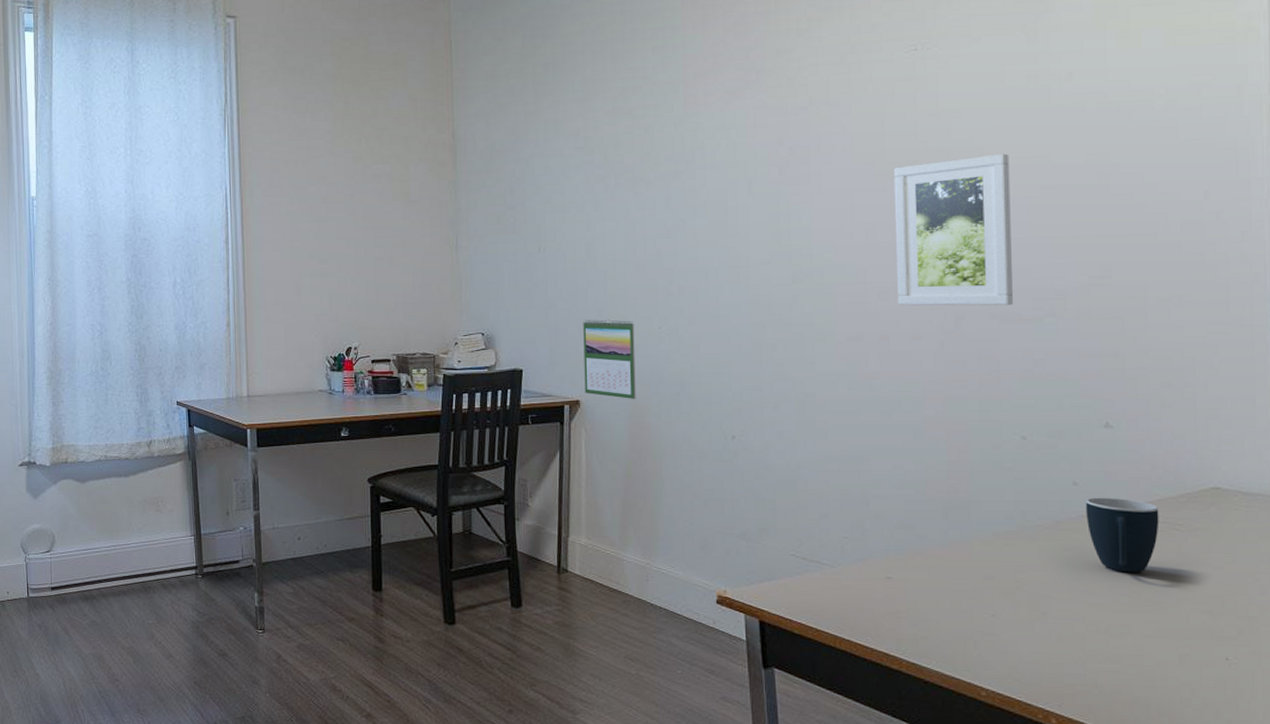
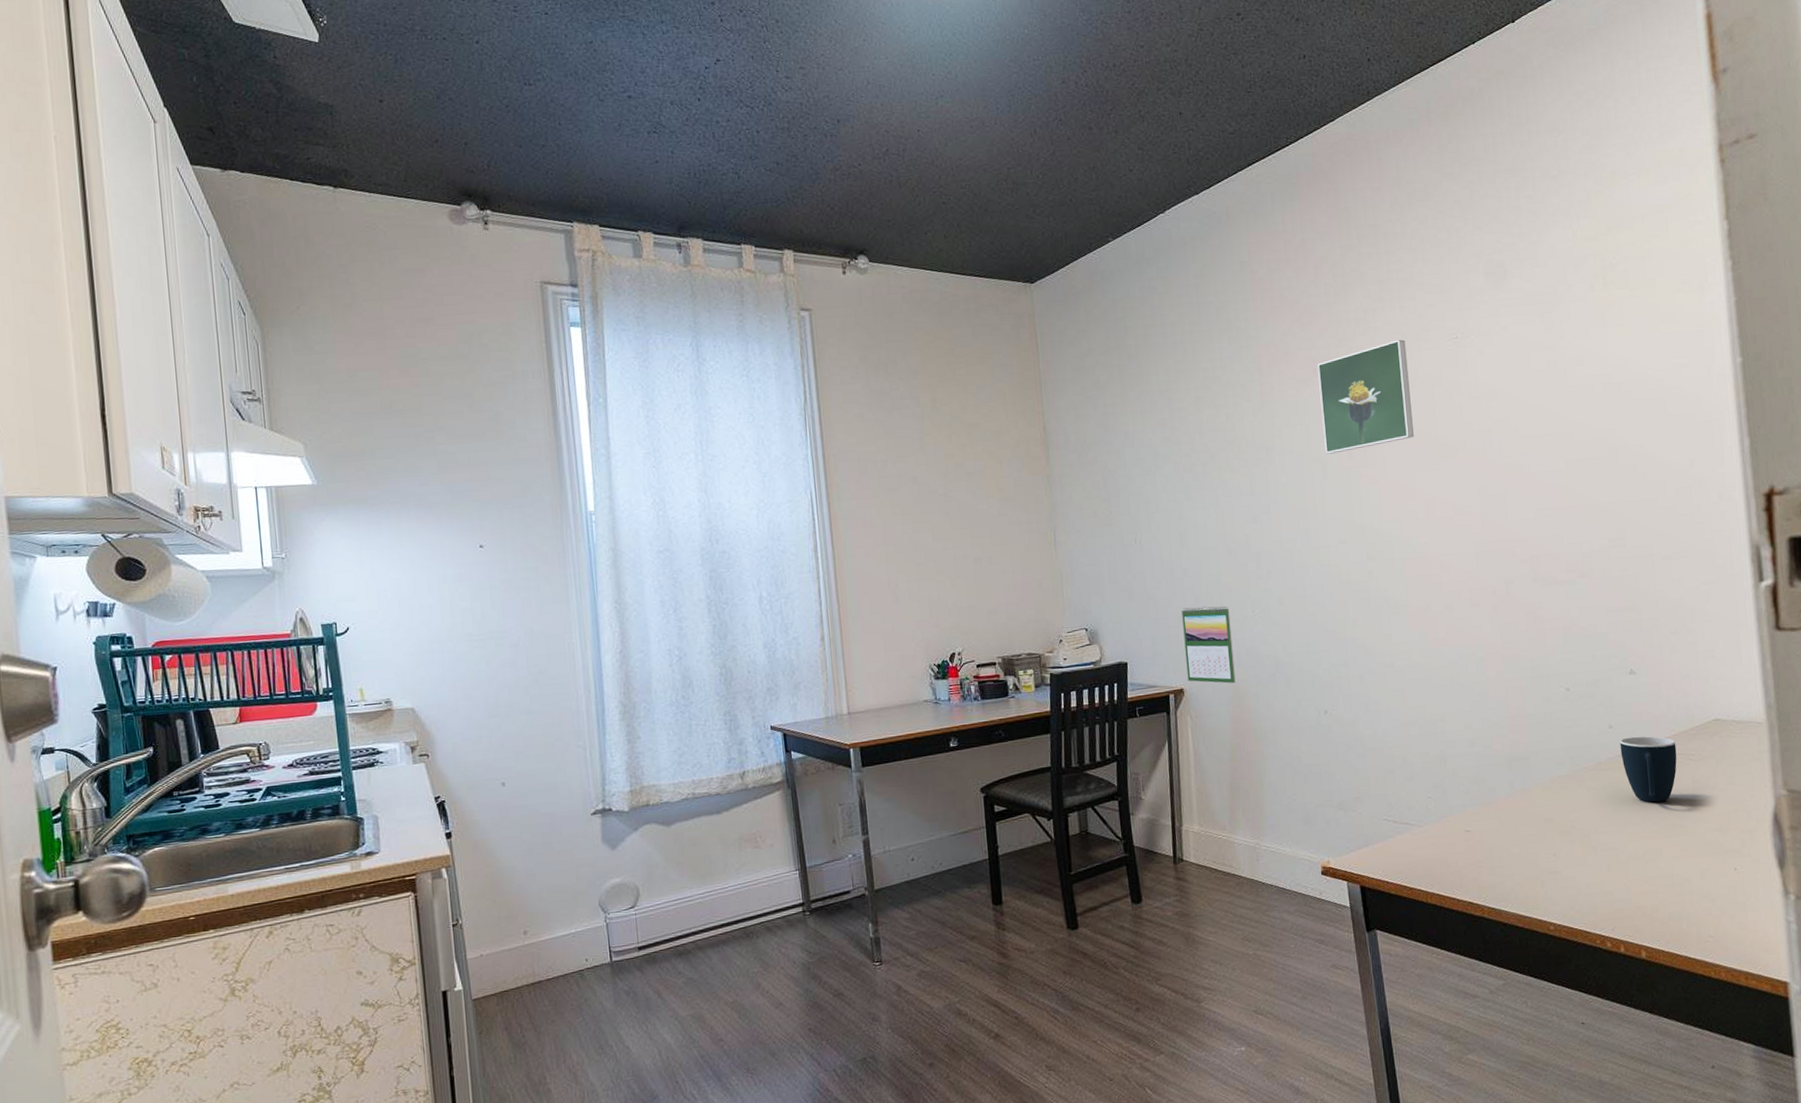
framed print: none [750,51,857,170] -> present [1317,339,1414,454]
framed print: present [893,153,1014,306] -> none [1445,431,1551,576]

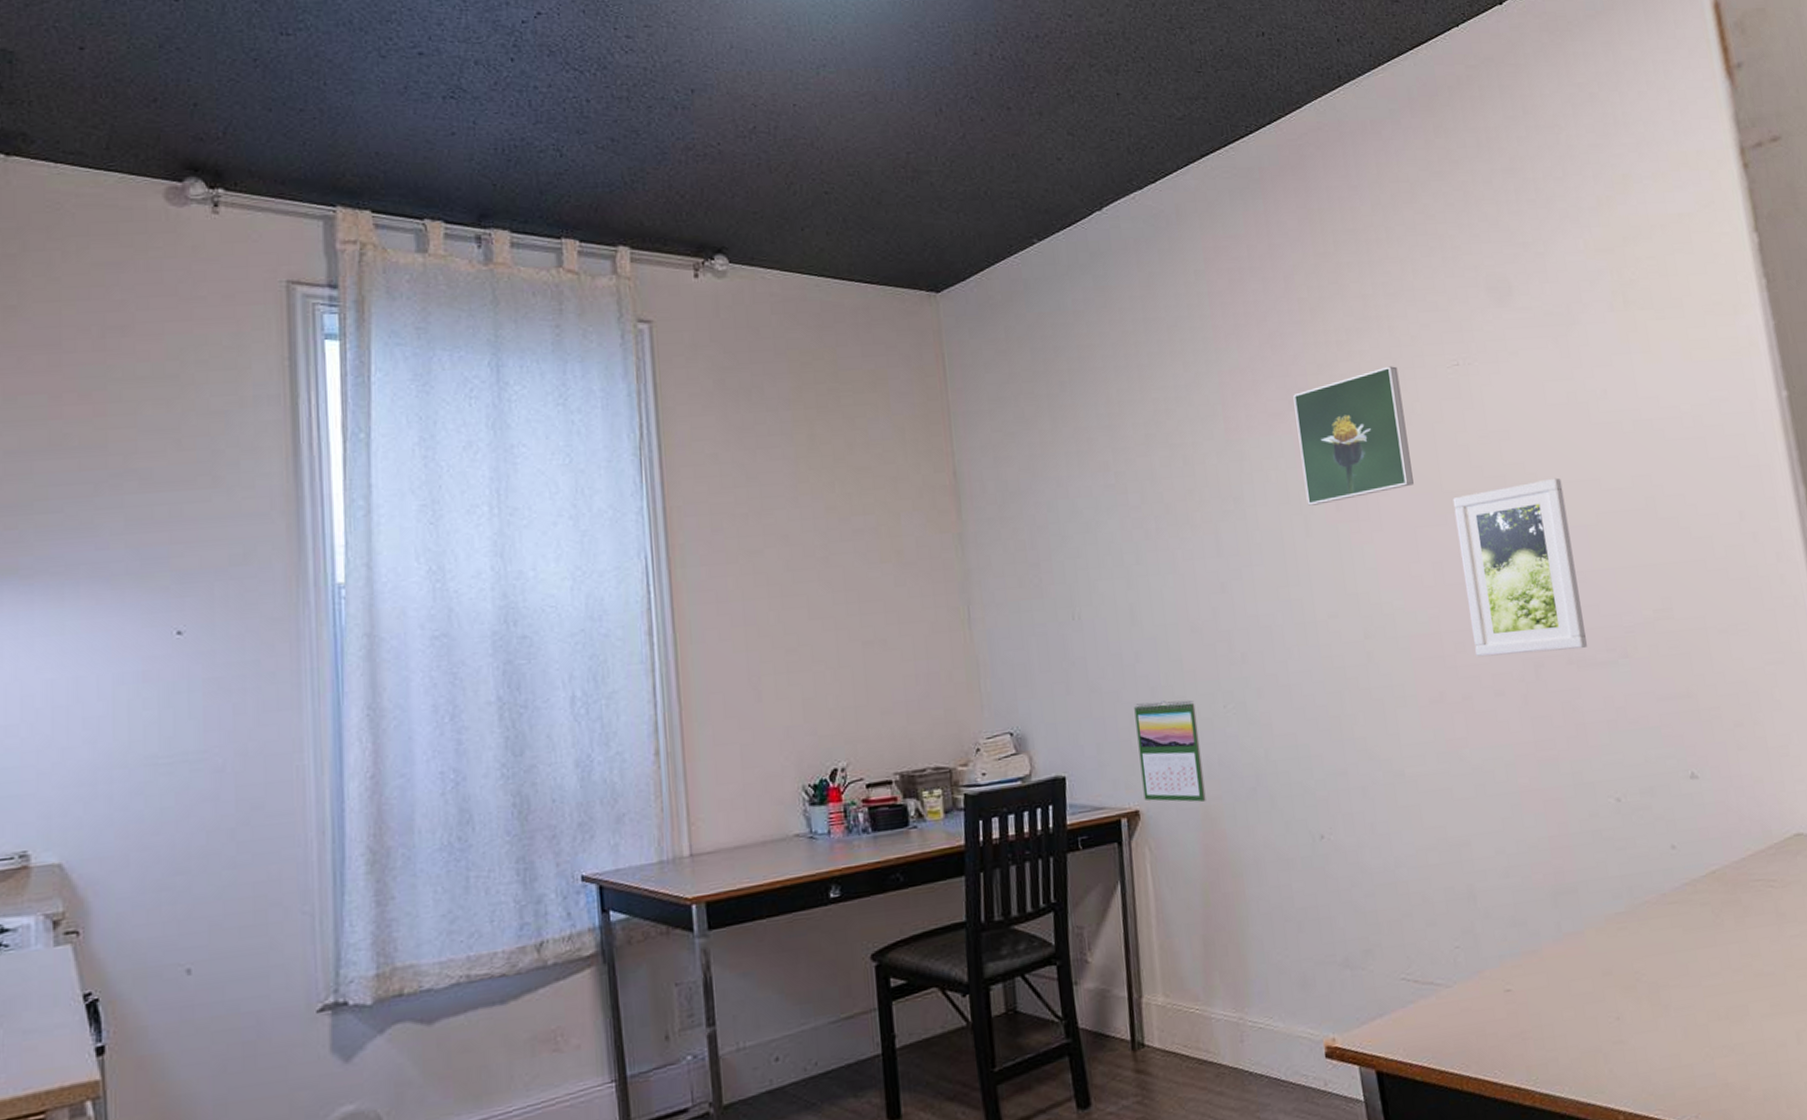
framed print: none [1445,431,1551,576] -> present [1452,477,1588,657]
mug: present [1619,736,1677,802] -> none [1685,857,1757,944]

